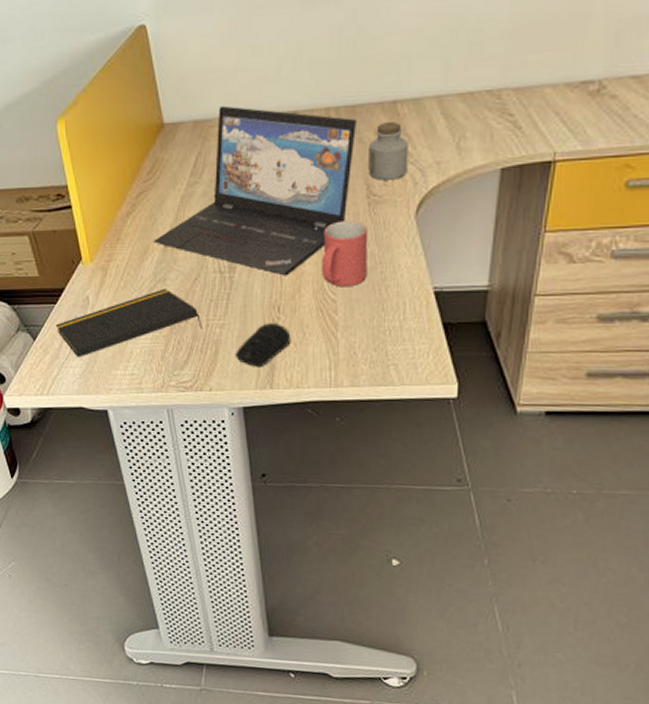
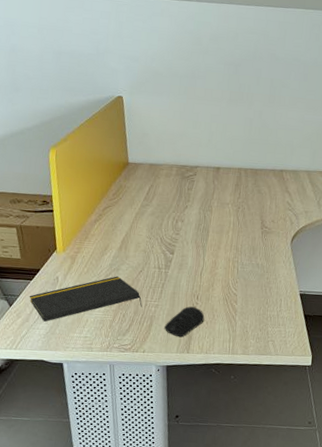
laptop: present [153,105,356,276] -> none [112,157,257,275]
mug: present [321,221,368,287] -> none [228,242,261,286]
jar: present [368,122,409,180] -> none [263,182,289,219]

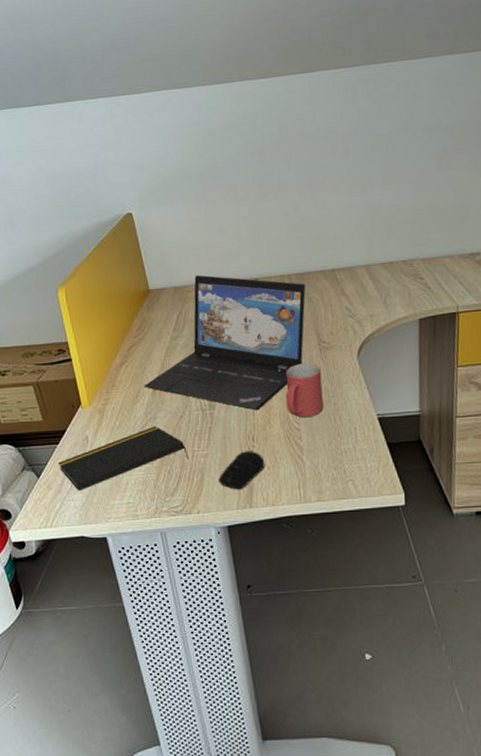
laptop: none [112,157,257,275] -> present [144,275,306,411]
mug: none [228,242,261,286] -> present [285,363,324,418]

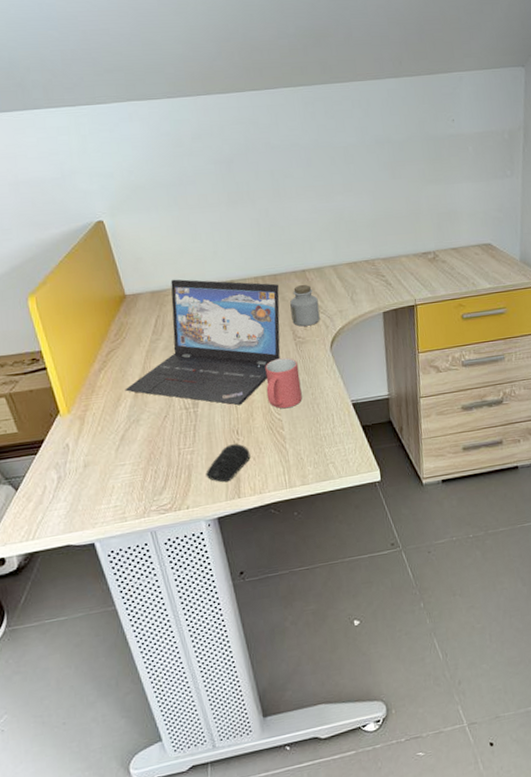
notepad: present [58,426,189,491] -> none [37,428,175,500]
jar: none [316,285,348,331] -> present [290,285,320,327]

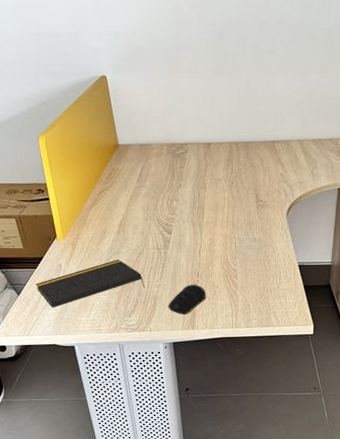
notepad: none [37,428,175,500] -> present [35,259,145,308]
laptop: present [125,279,280,406] -> none [110,135,249,253]
mug: present [265,357,302,409] -> none [226,217,257,261]
jar: present [290,285,320,327] -> none [257,155,282,192]

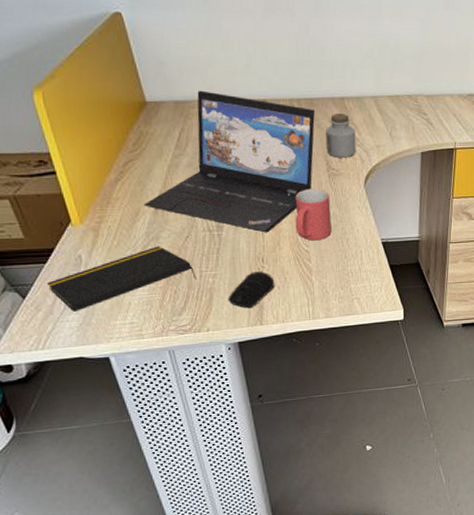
laptop: none [110,135,249,253] -> present [144,90,315,233]
mug: none [226,217,257,261] -> present [295,189,332,241]
jar: none [257,155,282,192] -> present [326,114,356,158]

